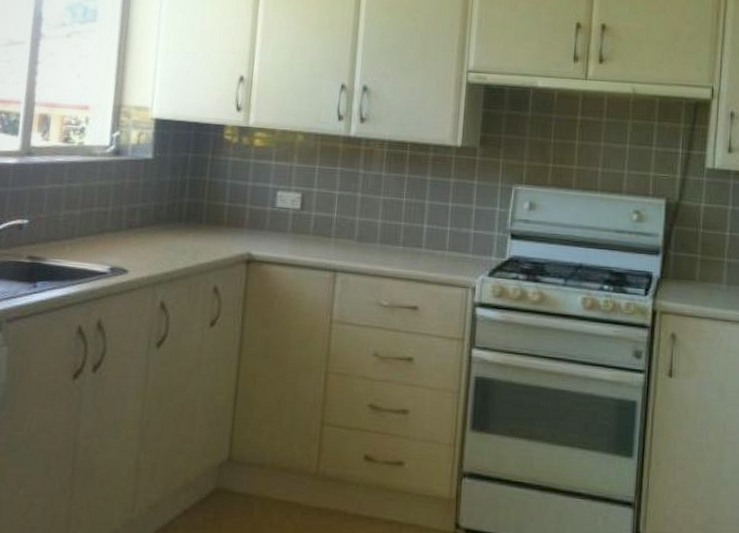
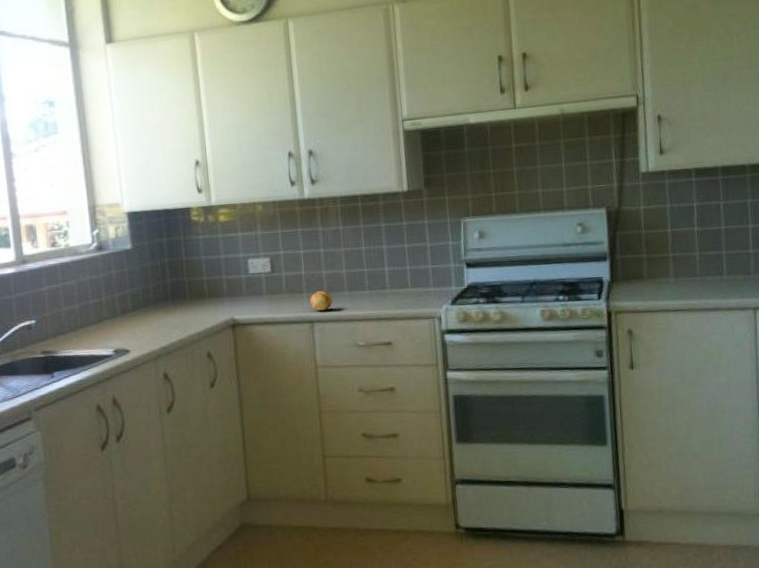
fruit: none [337,238,362,261] -> present [310,290,333,312]

